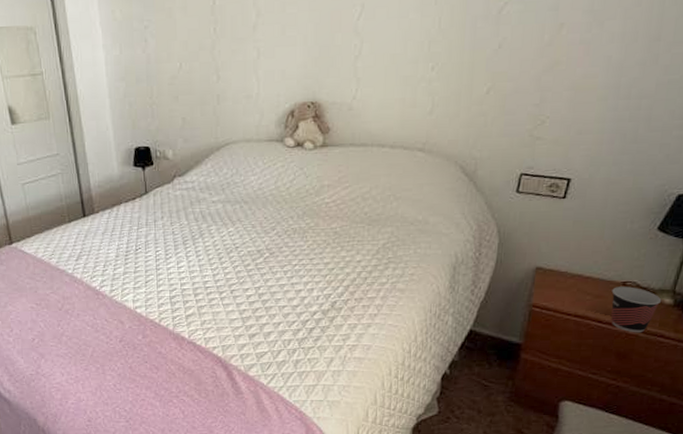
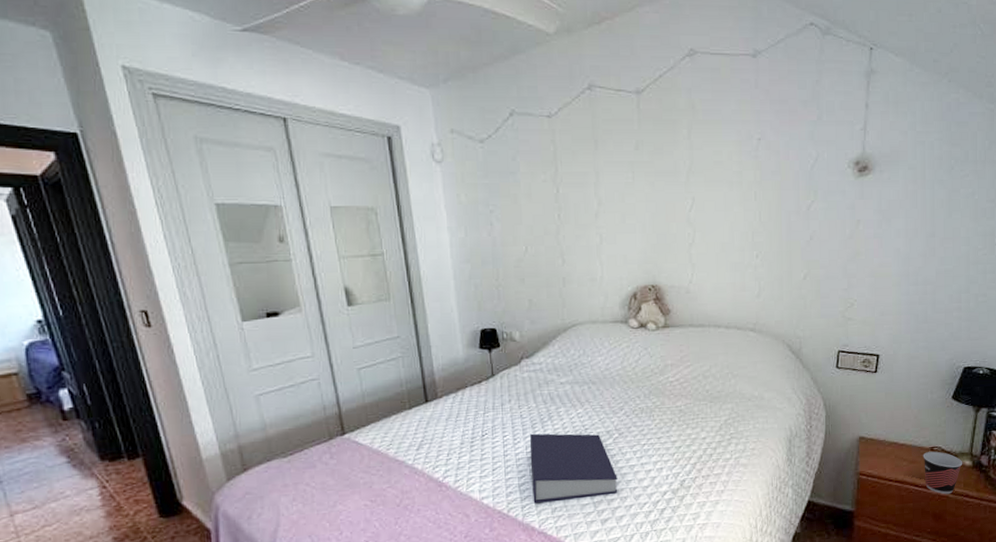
book: none [181,249,267,315] -> present [529,433,618,504]

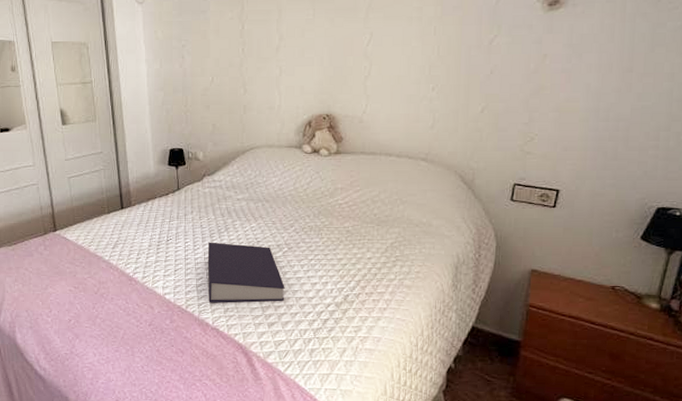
cup: present [923,451,963,495] -> none [602,291,649,335]

